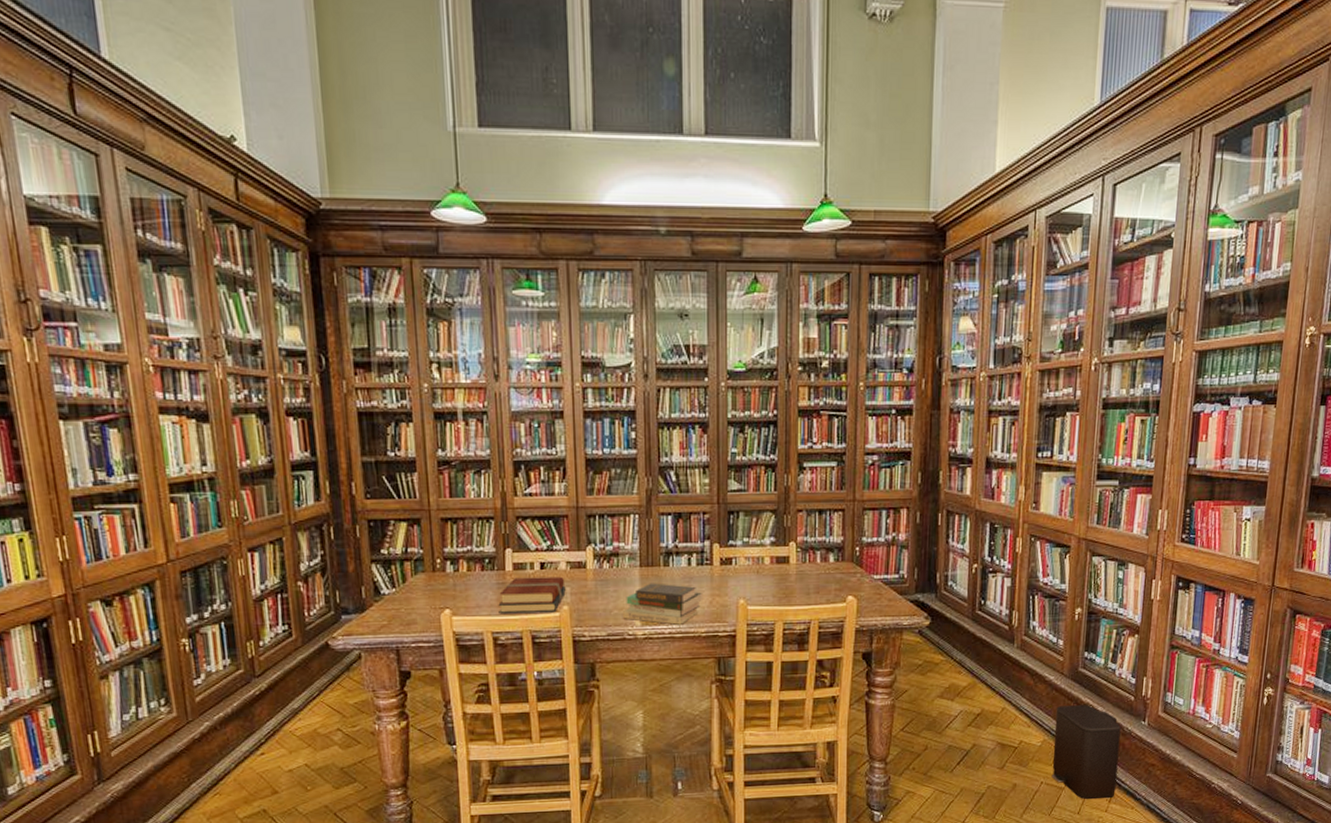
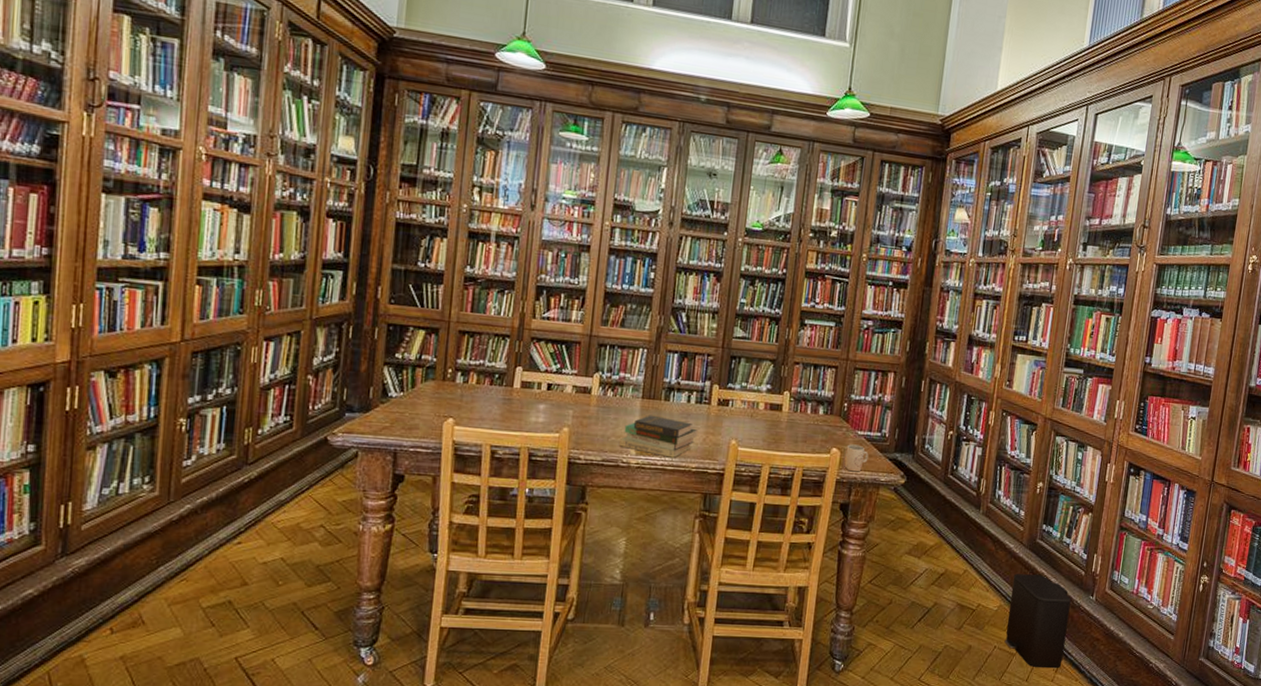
books: present [498,576,566,613] -> none [500,395,569,432]
mug: none [862,590,888,619] -> present [844,444,869,472]

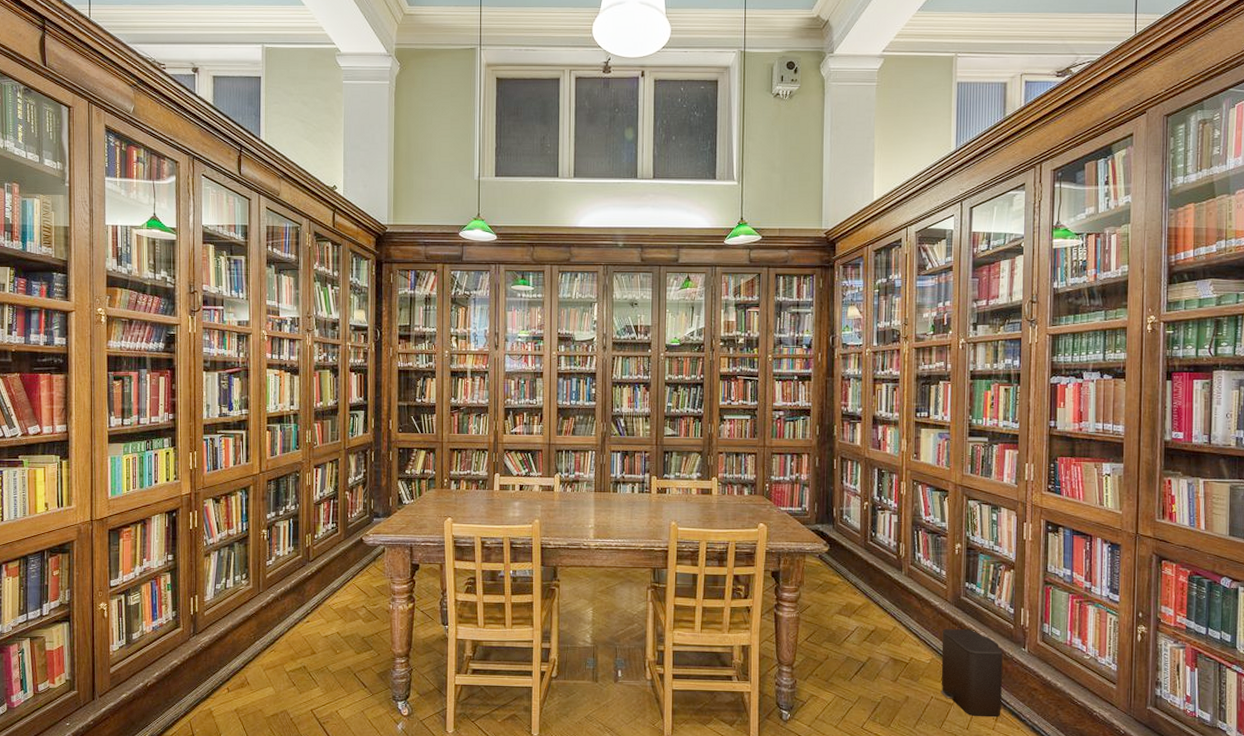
books: present [619,415,698,458] -> none [580,505,643,539]
mug: present [844,444,869,472] -> none [771,519,793,543]

